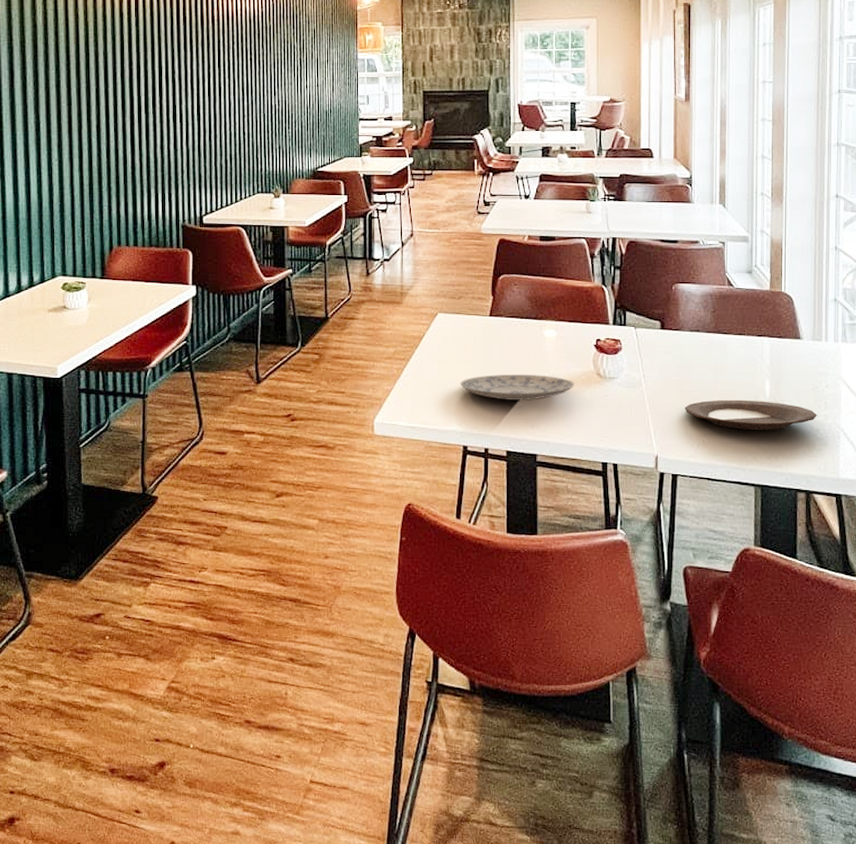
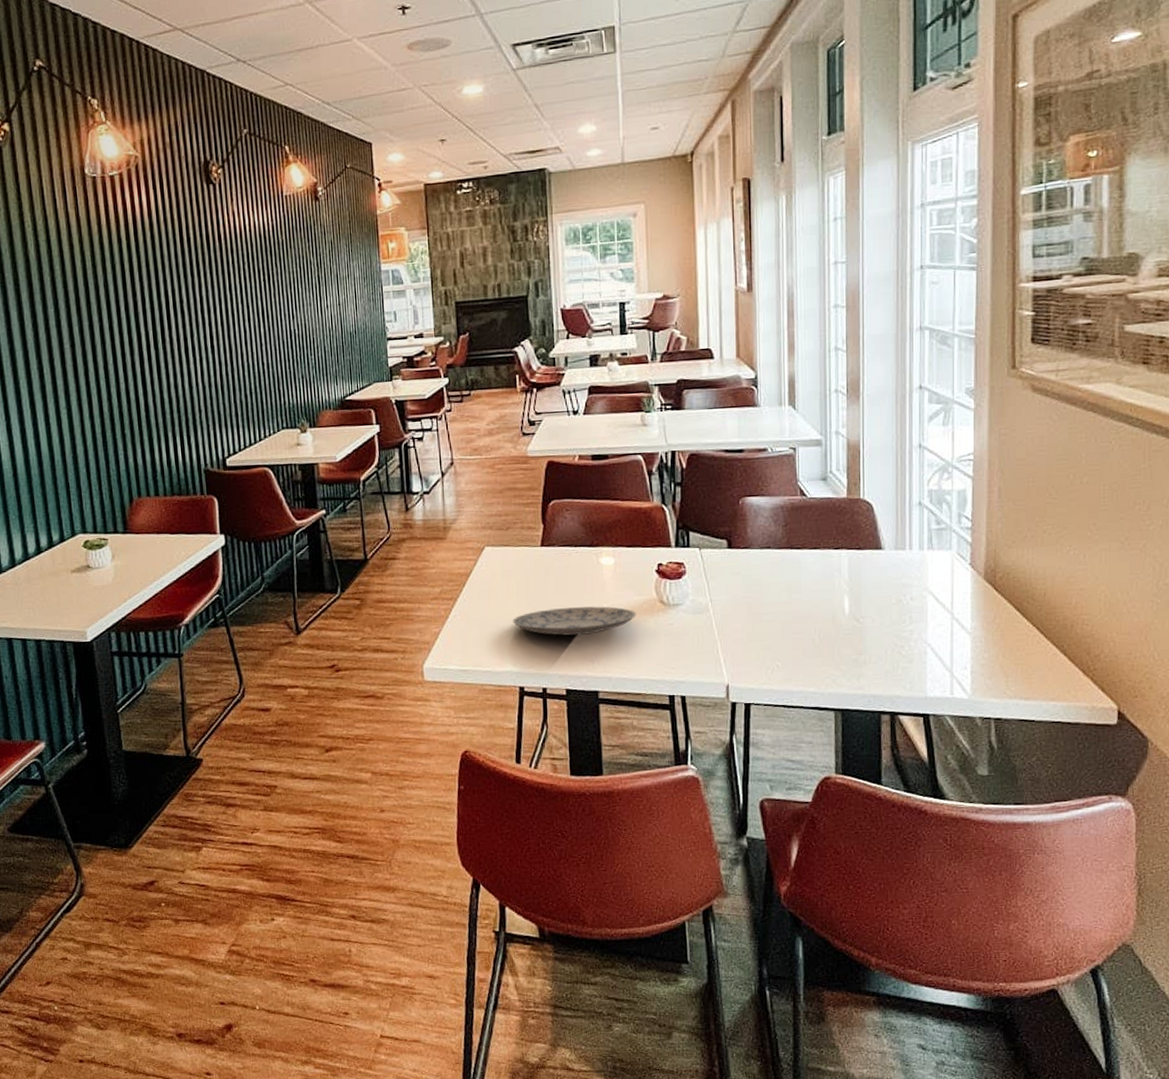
plate: present [684,399,817,430] -> none [756,619,901,652]

